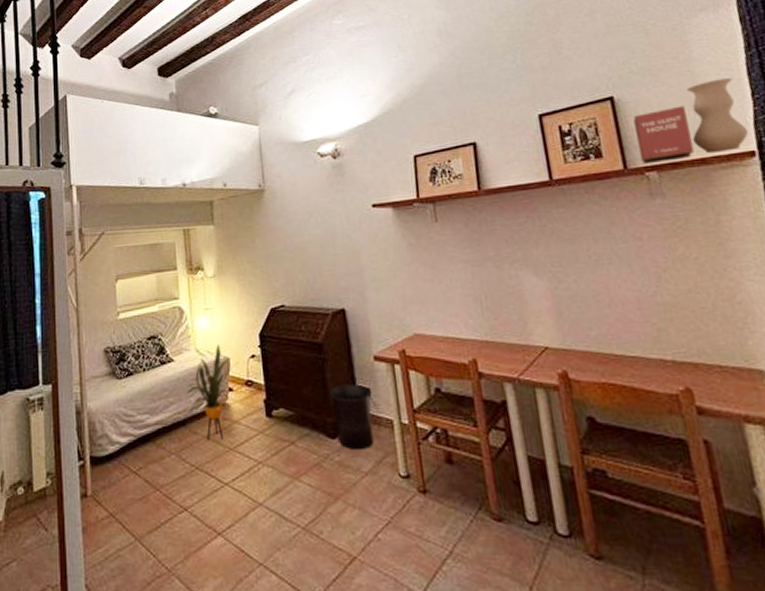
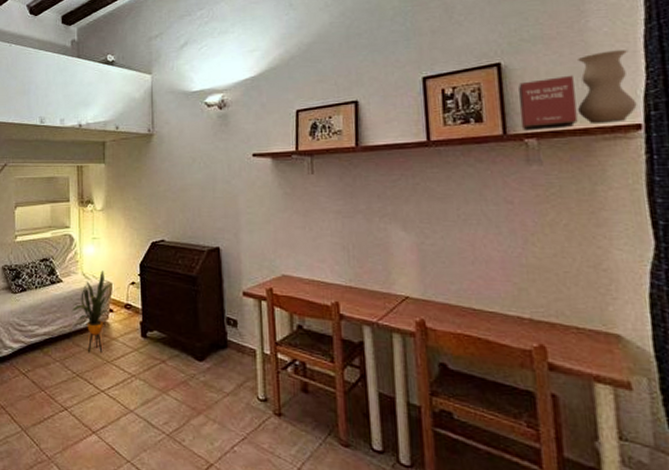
waste bin: present [329,384,374,449] -> none [200,314,238,373]

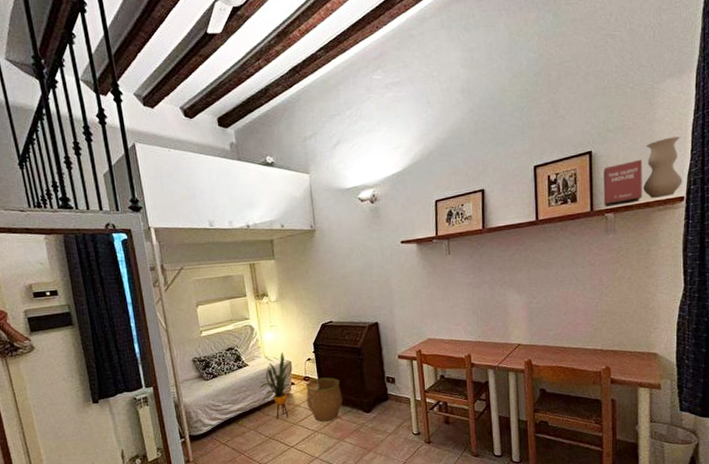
basket: none [125,308,170,365] -> present [305,377,343,422]

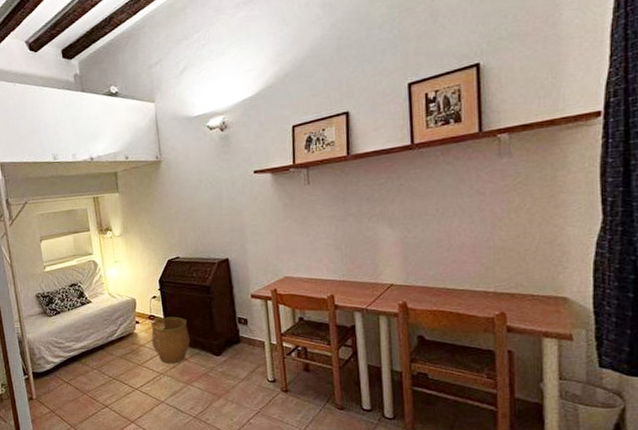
house plant: present [259,352,299,420] -> none [102,289,144,360]
books: present [603,159,642,208] -> none [494,69,546,128]
vase: present [643,136,683,199] -> none [547,40,599,116]

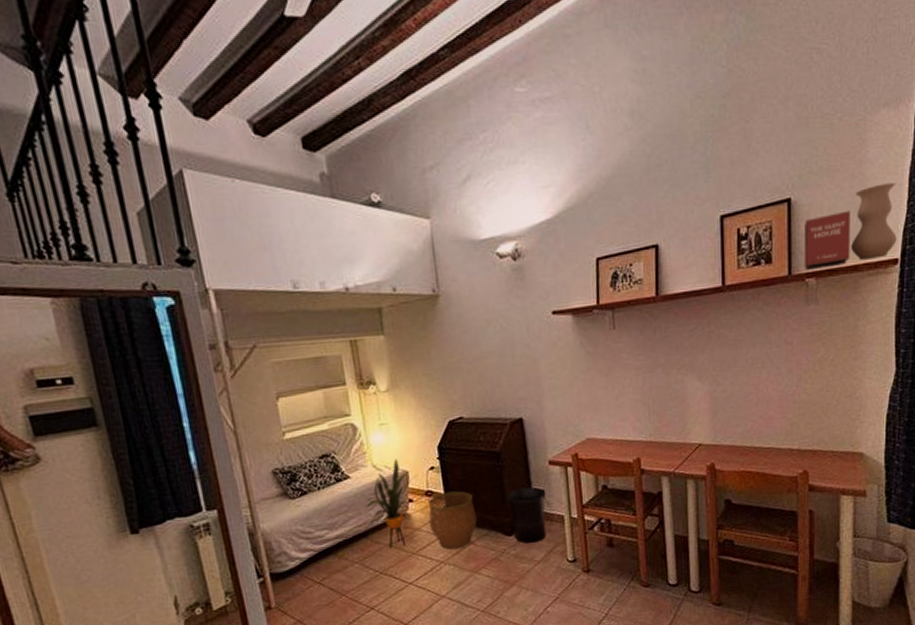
house plant: none [102,289,144,360] -> present [365,459,419,549]
waste bin: none [215,316,249,363] -> present [507,487,546,543]
books: none [494,69,546,128] -> present [803,210,850,271]
vase: none [547,40,599,116] -> present [851,183,897,261]

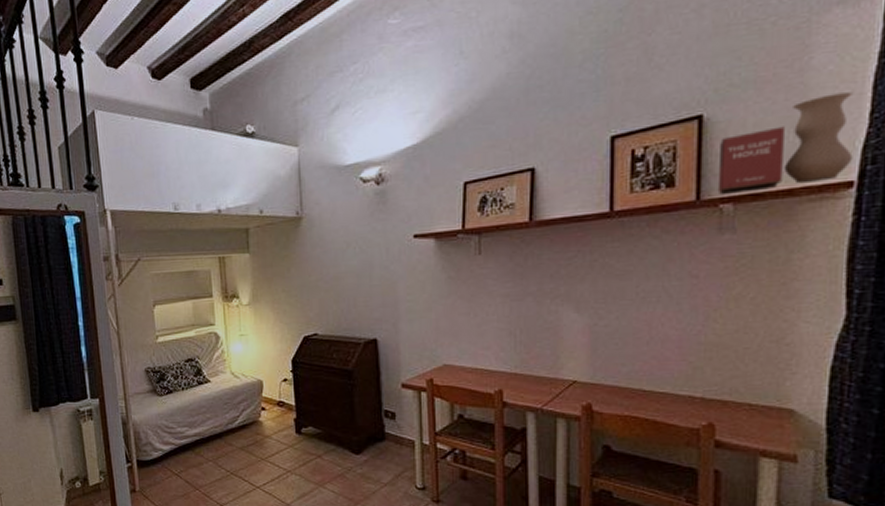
house plant: present [365,459,419,549] -> none [221,368,272,452]
basket: present [427,491,478,550] -> none [278,404,326,460]
waste bin: present [507,487,546,543] -> none [356,408,396,464]

